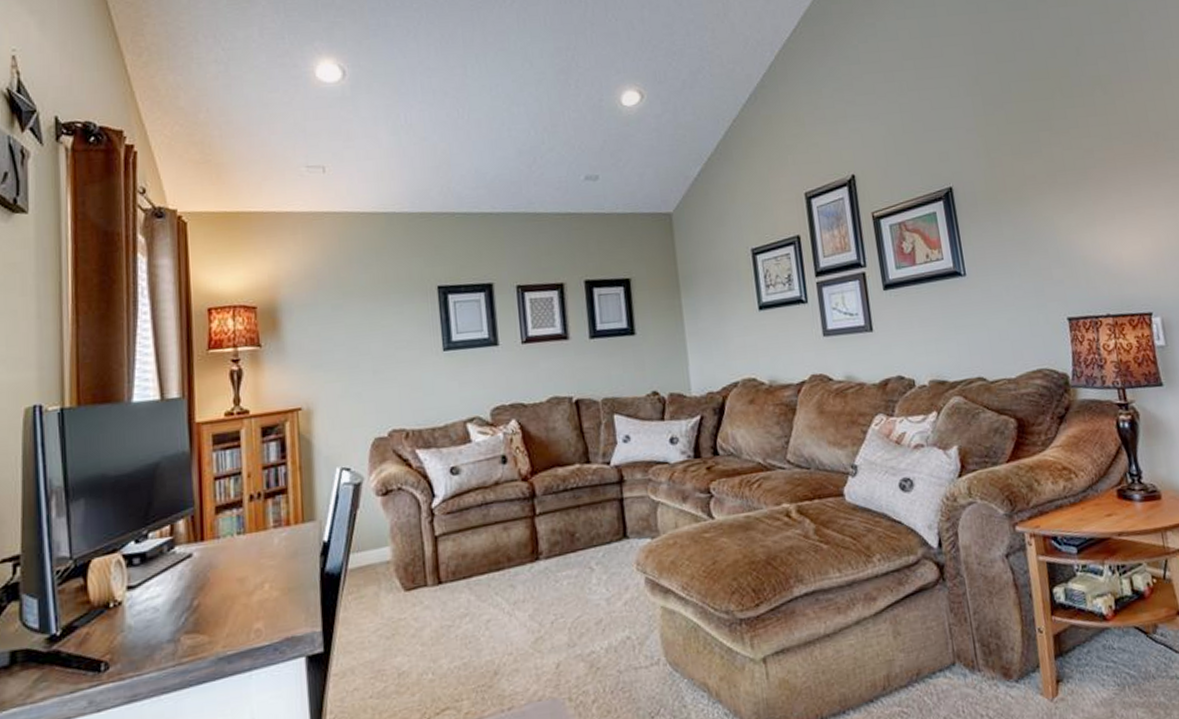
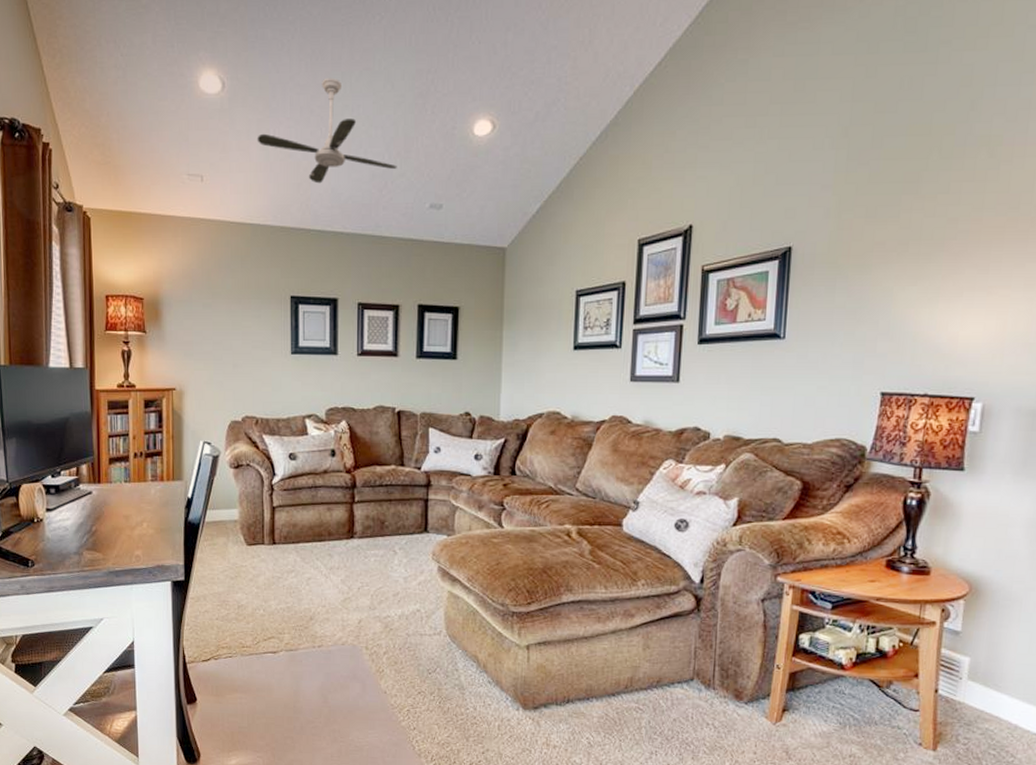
ceiling fan: none [385,59,545,165] -> present [257,77,397,184]

